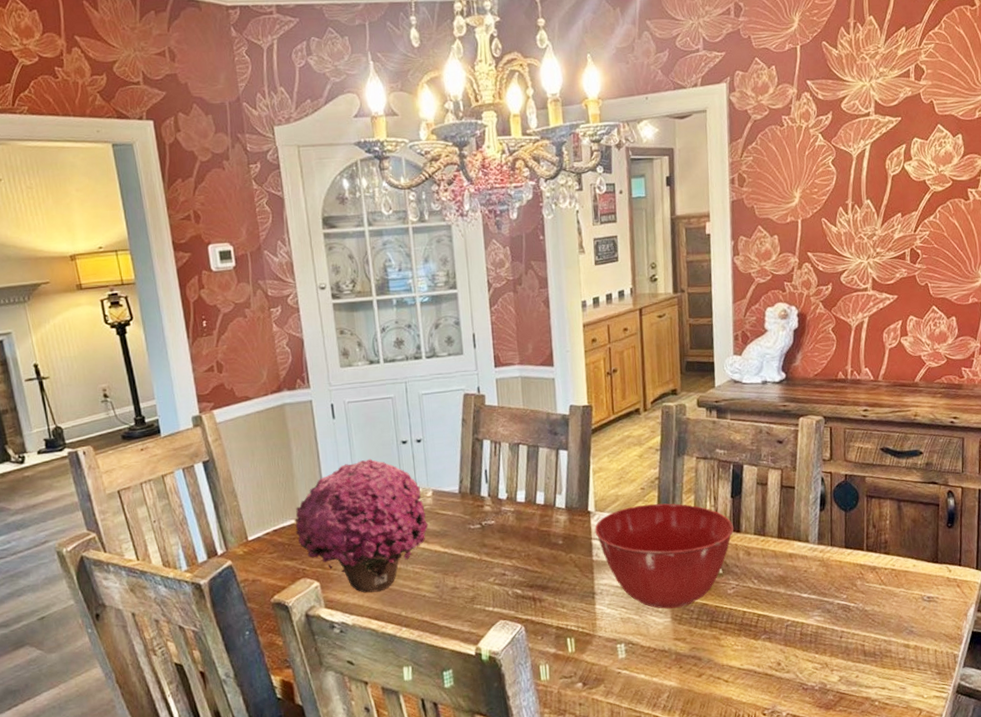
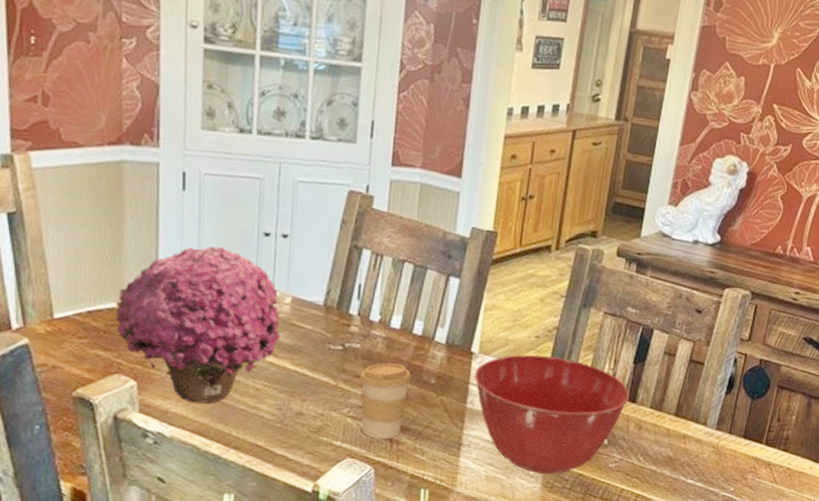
coffee cup: none [498,532,543,600] -> present [359,363,412,440]

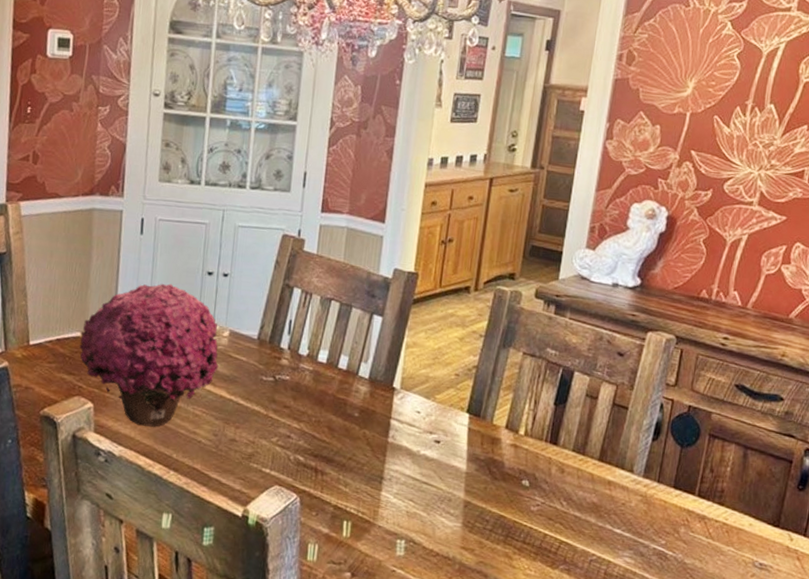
coffee cup: present [359,363,412,440] -> none [288,395,337,469]
mixing bowl: present [474,355,630,474] -> none [395,392,551,514]

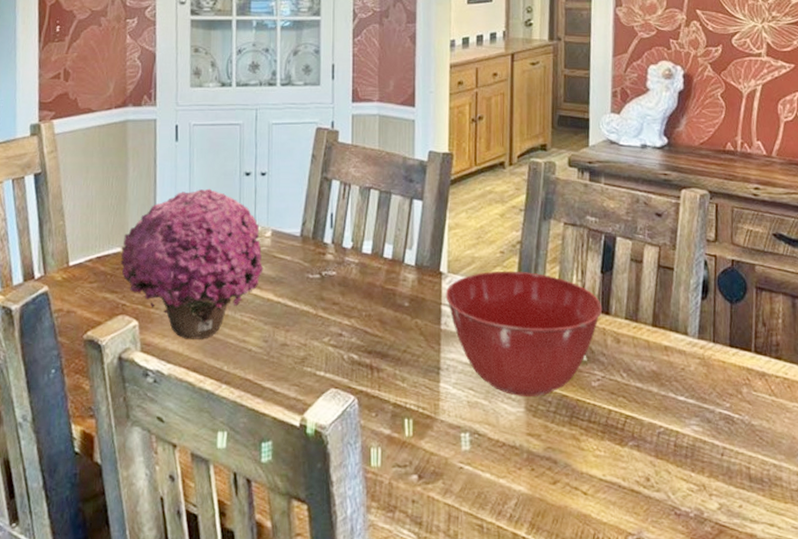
mixing bowl: none [395,392,551,514] -> present [445,270,603,396]

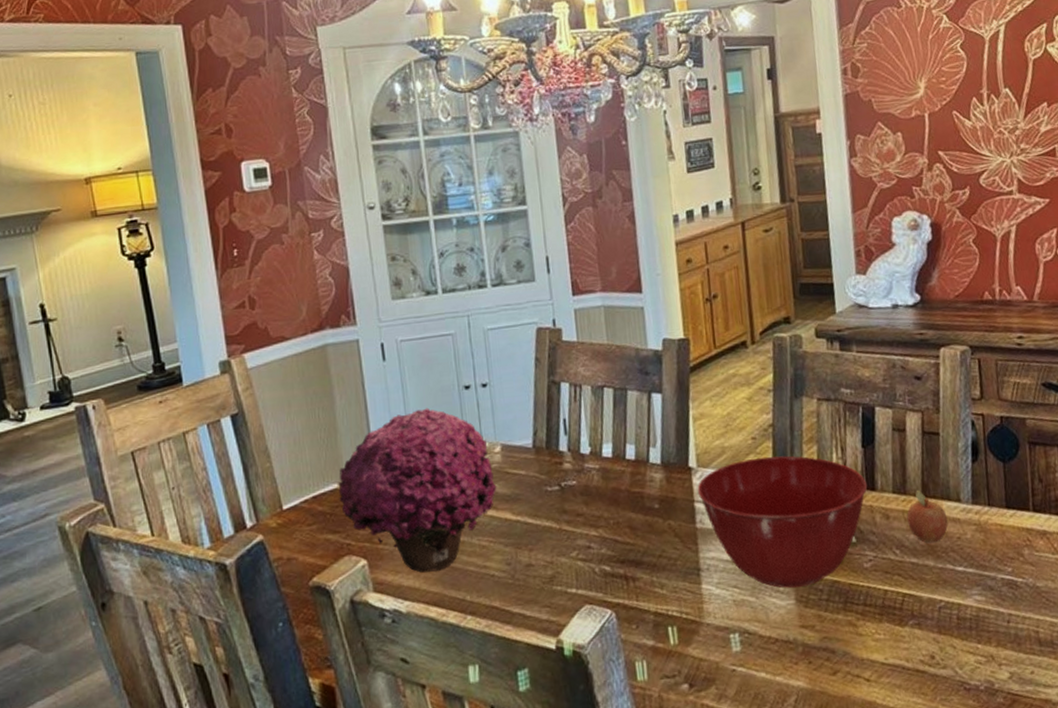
fruit: none [636,319,674,371] -> present [907,489,948,544]

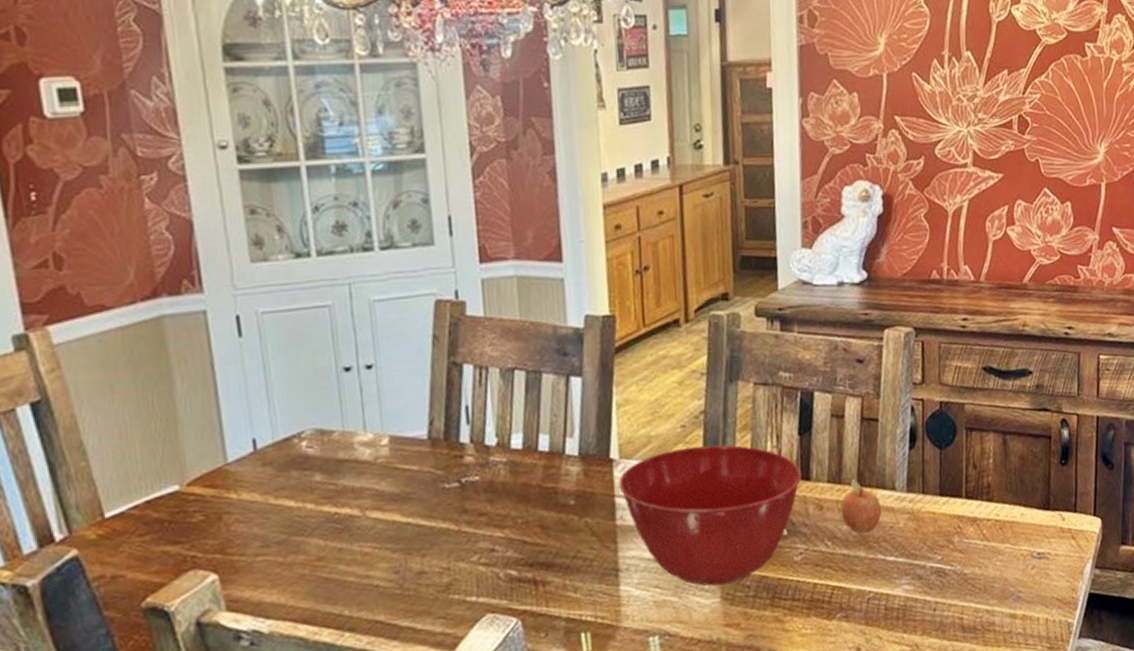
flower: present [338,408,497,573] -> none [179,393,384,587]

